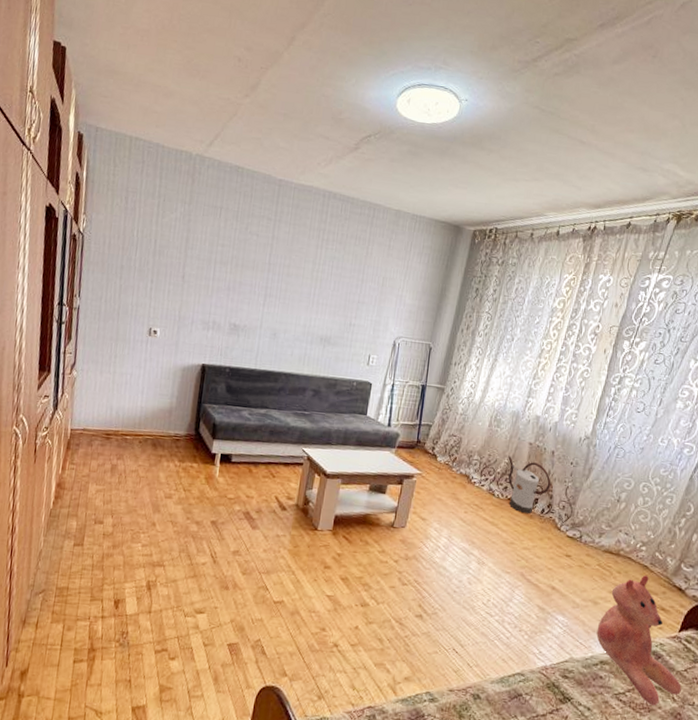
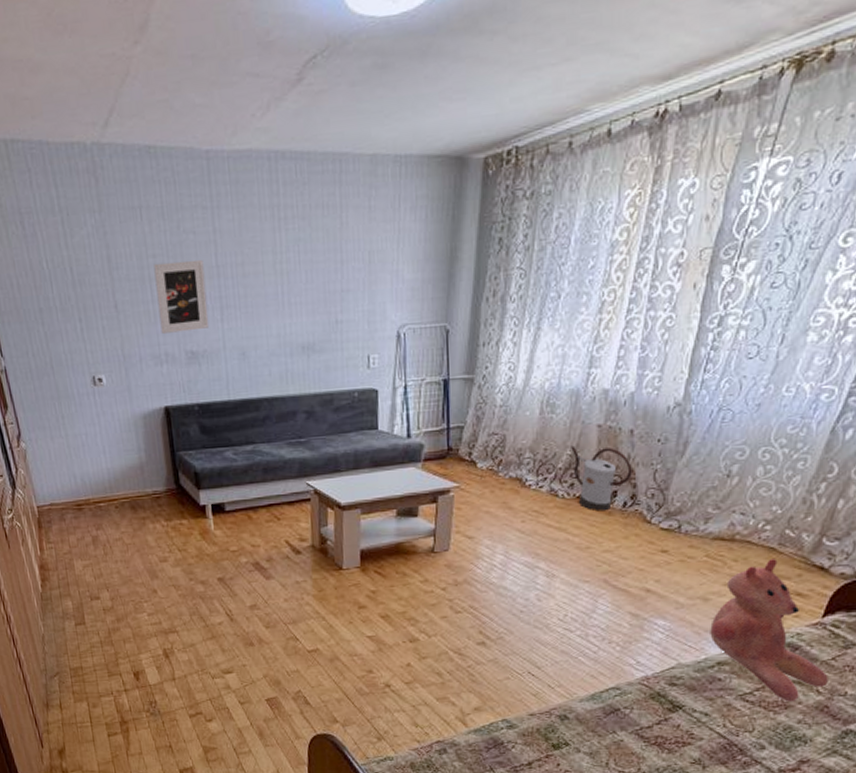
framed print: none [214,251,260,309] -> present [153,259,210,334]

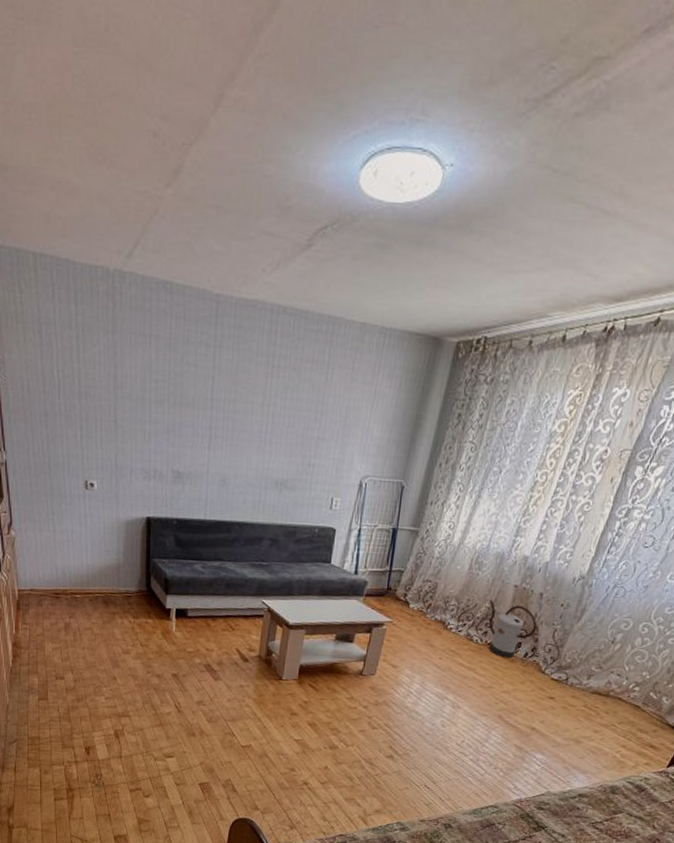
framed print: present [153,259,210,334] -> none [153,388,200,454]
teddy bear: present [710,559,828,702] -> none [576,715,664,833]

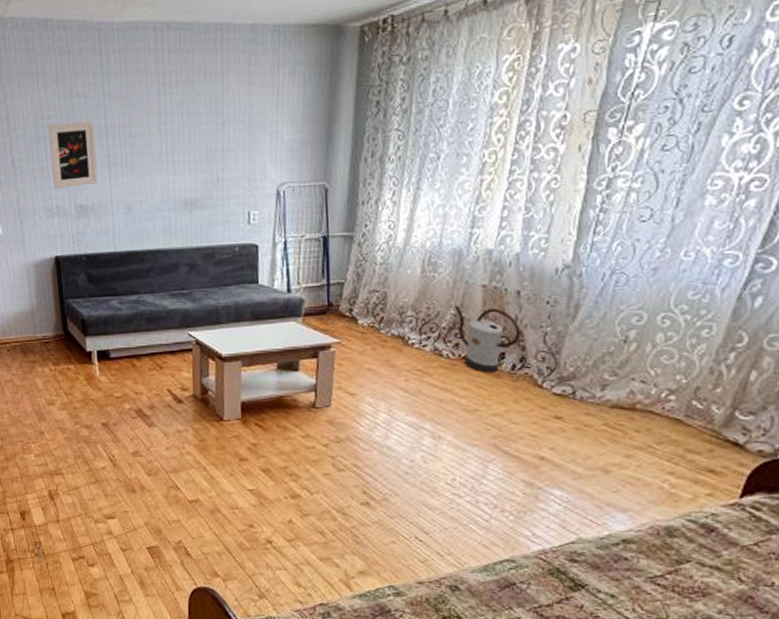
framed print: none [153,388,200,454] -> present [48,120,98,189]

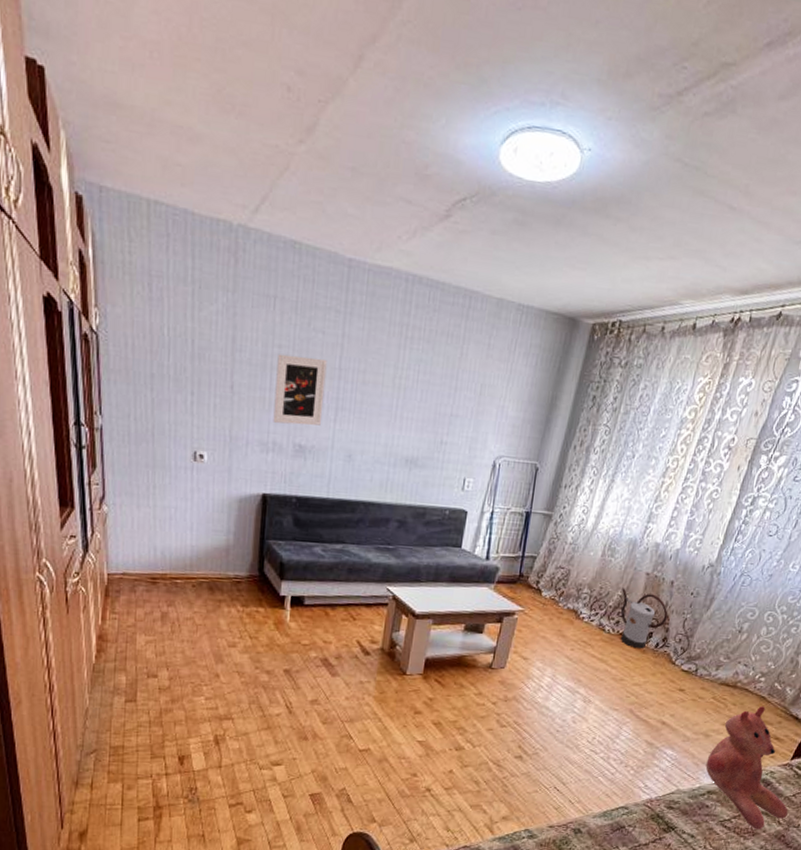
teddy bear: none [612,431,751,589] -> present [705,706,788,830]

